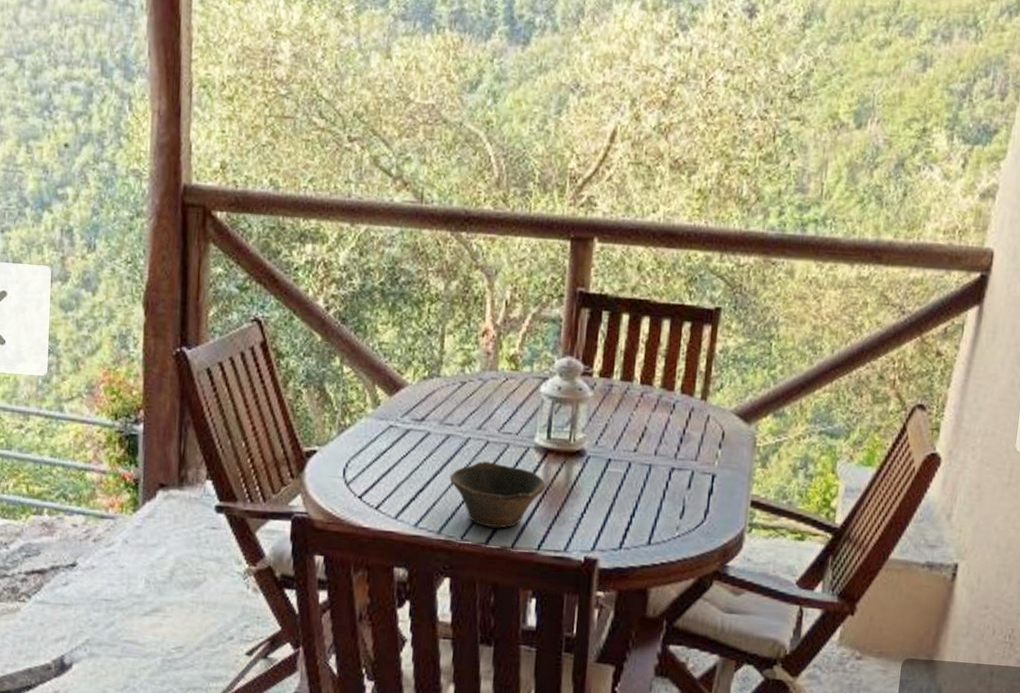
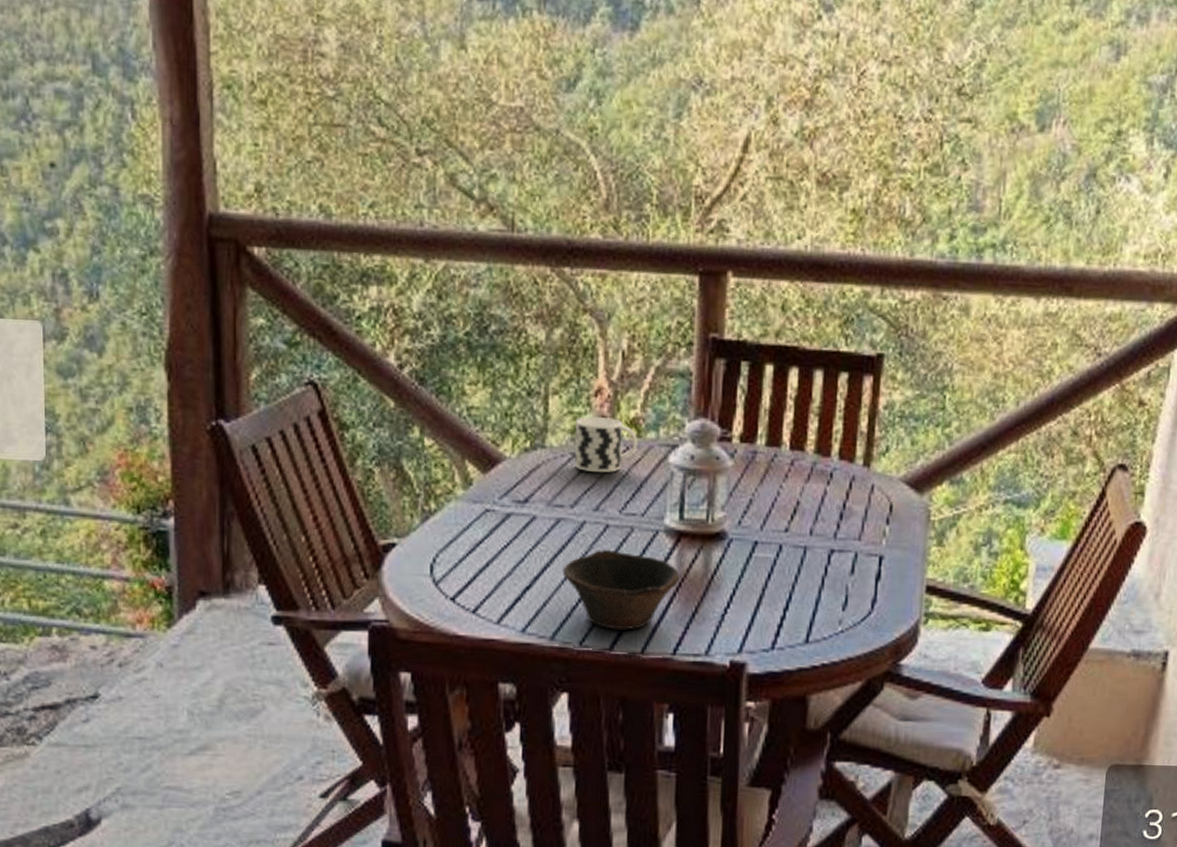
cup: none [463,352,516,399] -> present [574,417,638,473]

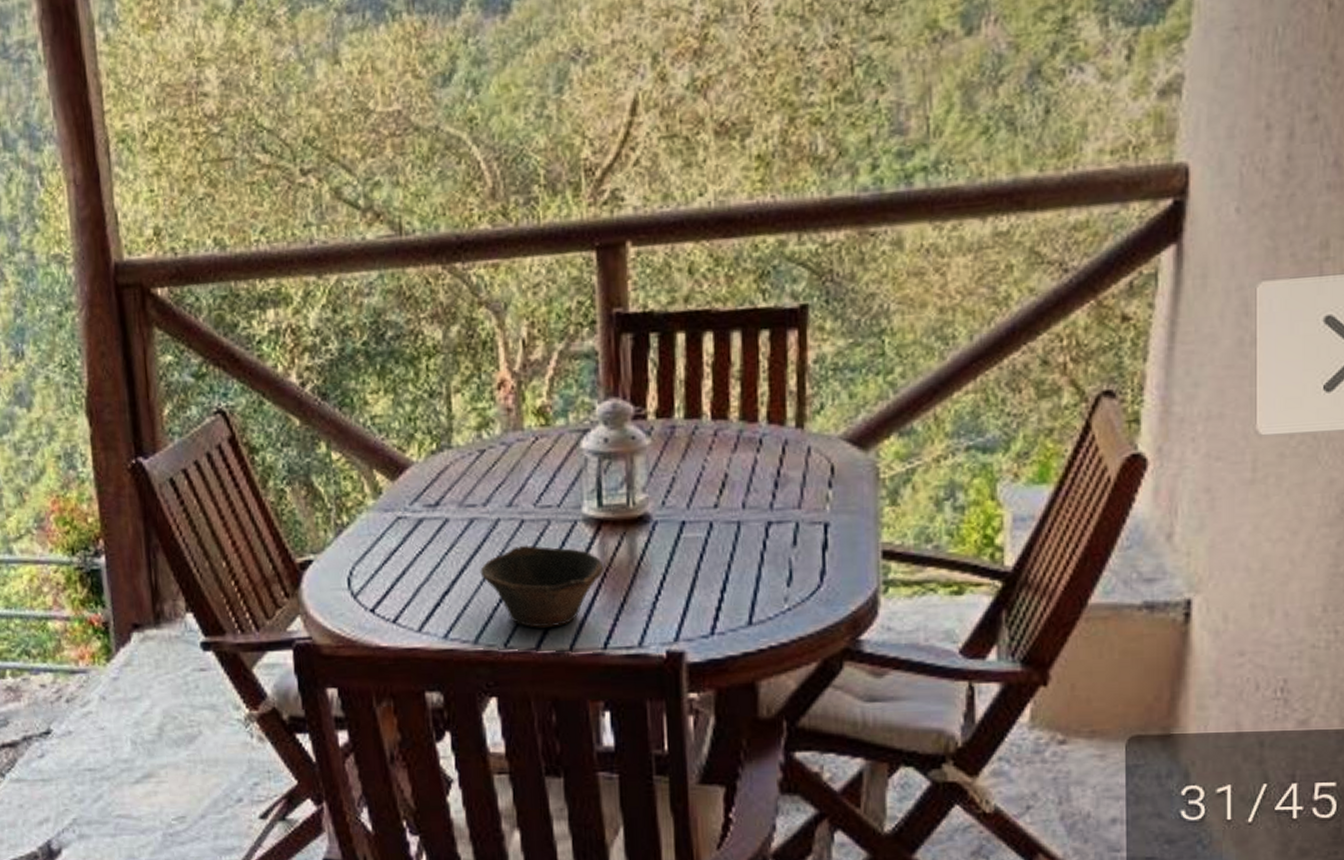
cup: present [574,417,638,473] -> none [480,409,547,468]

